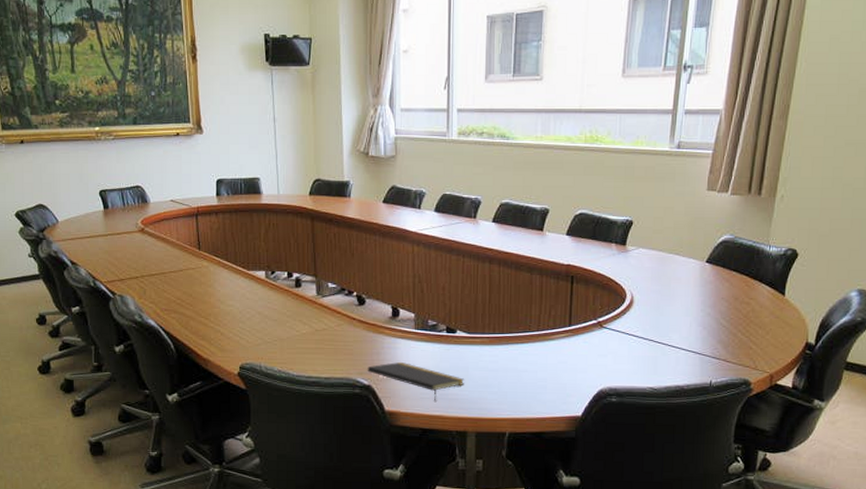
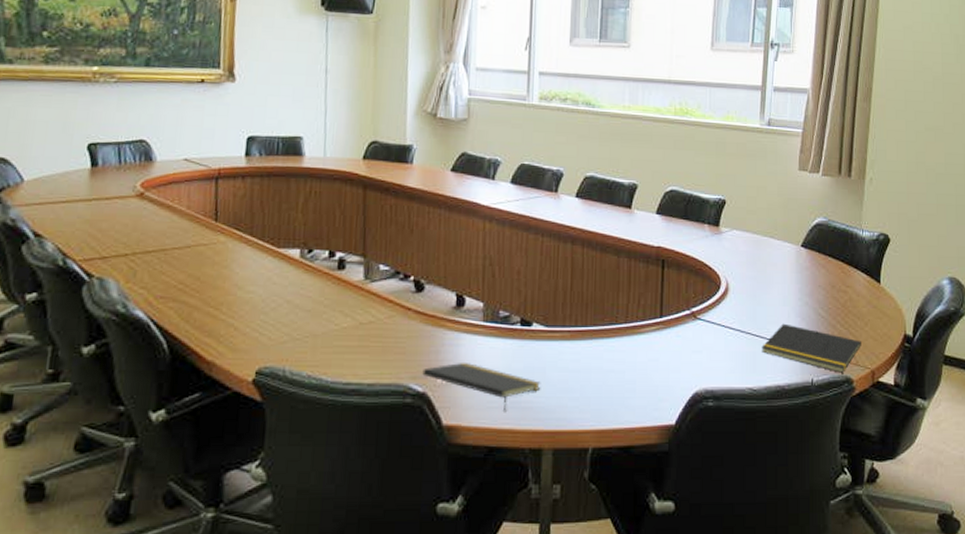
notepad: none [663,332,762,376] -> present [762,323,861,373]

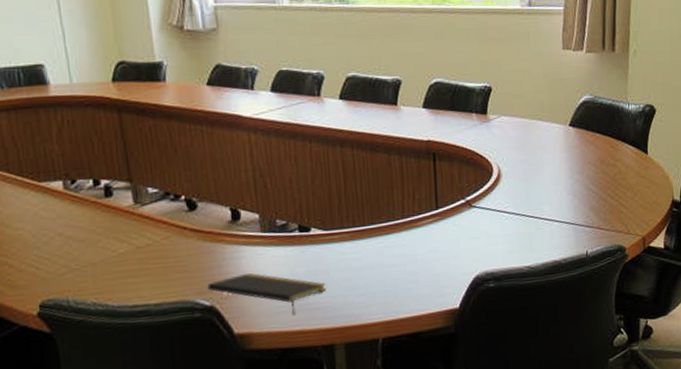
notepad: present [762,323,861,373] -> none [537,202,632,243]

